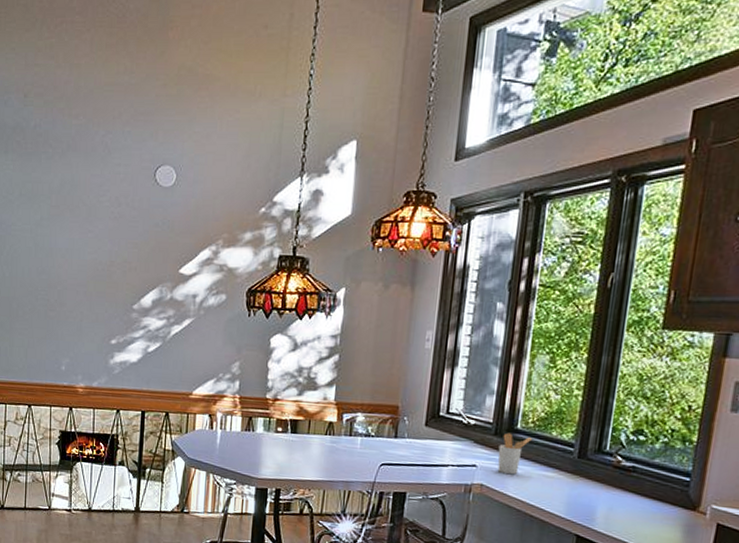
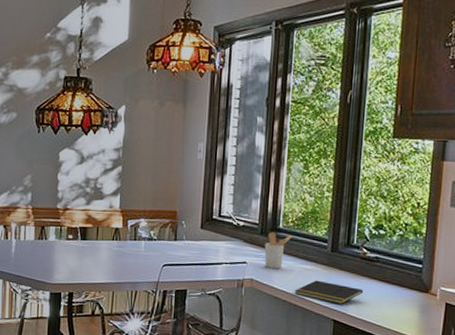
notepad: none [531,489,615,518] -> present [294,280,364,304]

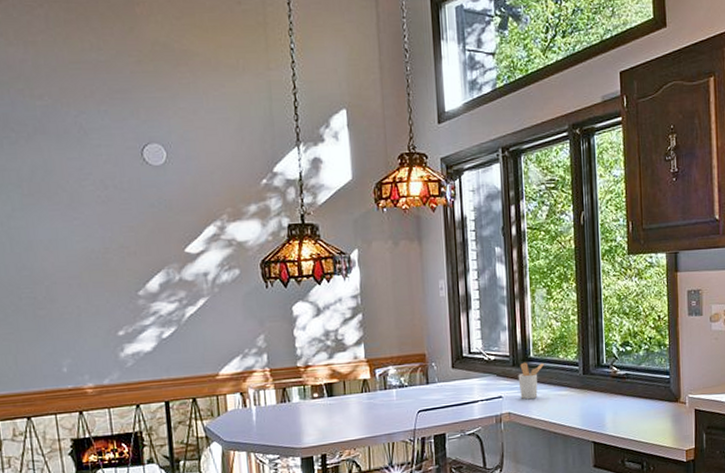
notepad: present [294,280,364,304] -> none [553,404,619,425]

